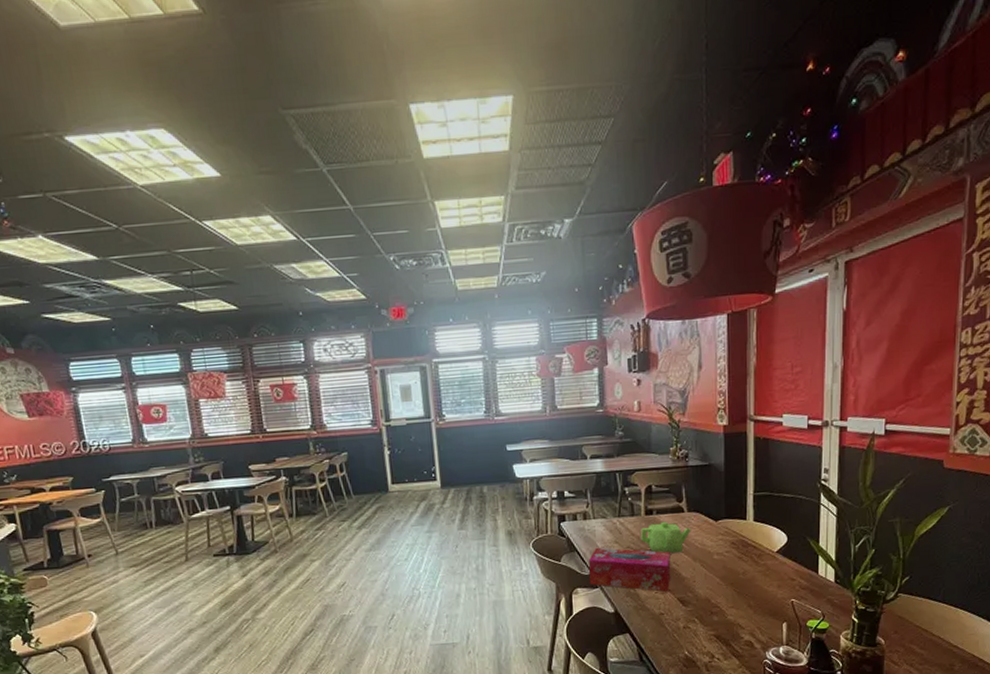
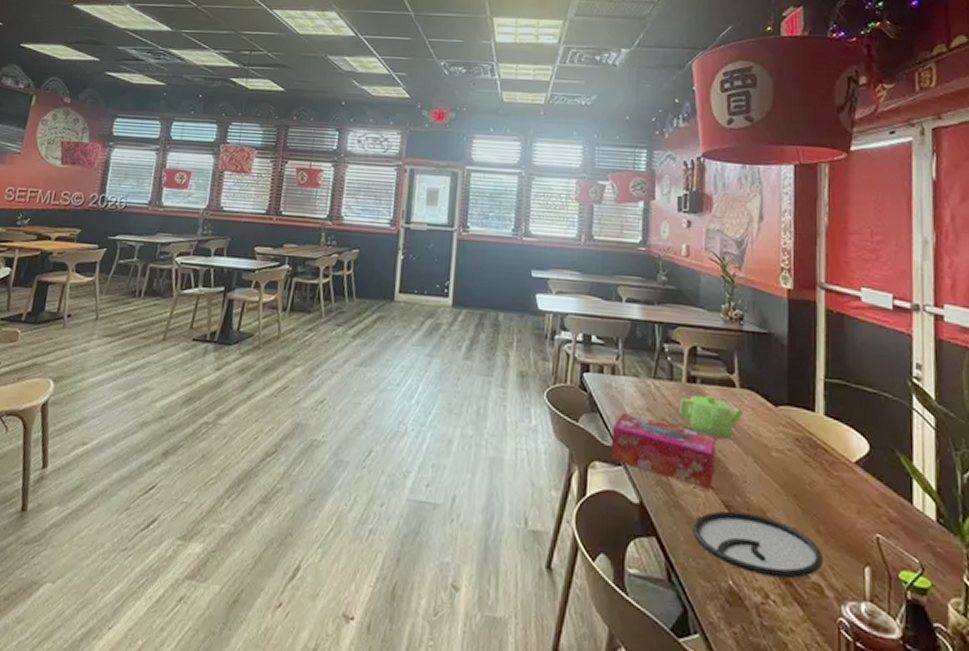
plate: none [657,602,753,644] -> present [693,510,823,579]

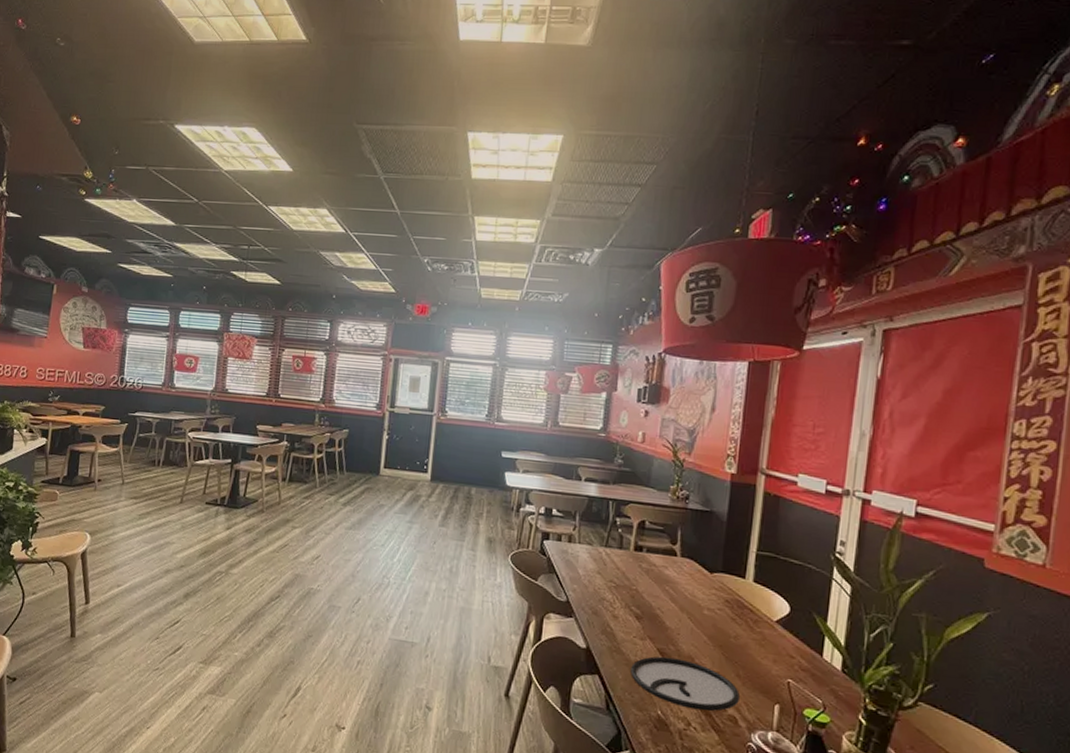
tissue box: present [610,412,716,489] -> none [563,574,656,638]
teapot: present [680,394,744,440] -> none [626,561,682,600]

